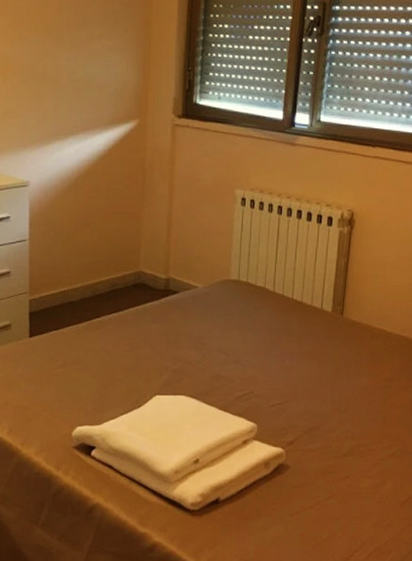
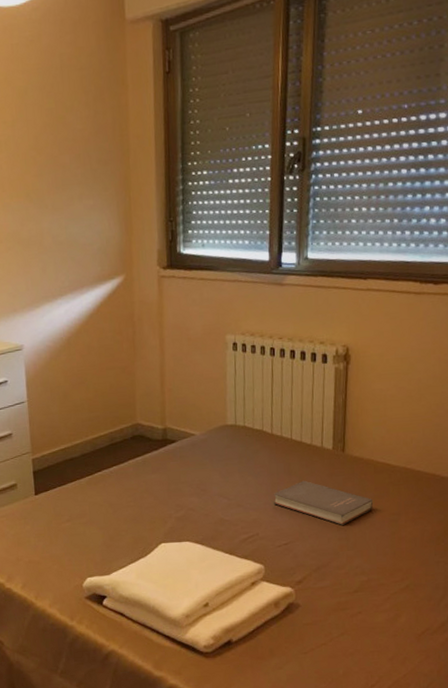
book: none [270,341,368,388] -> present [273,480,374,525]

